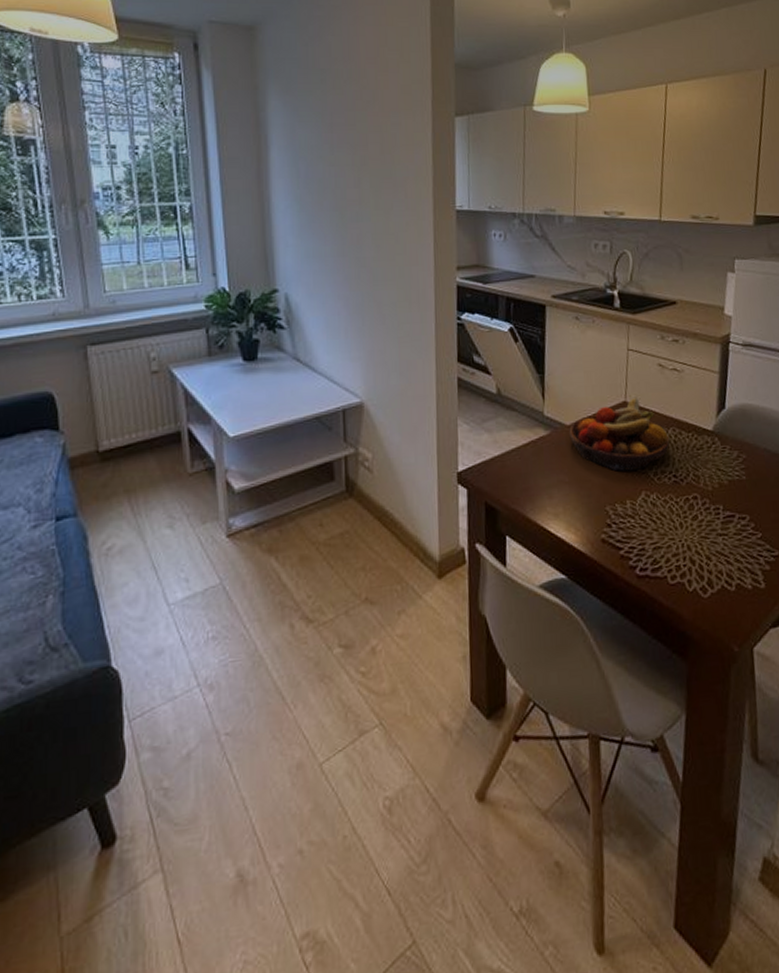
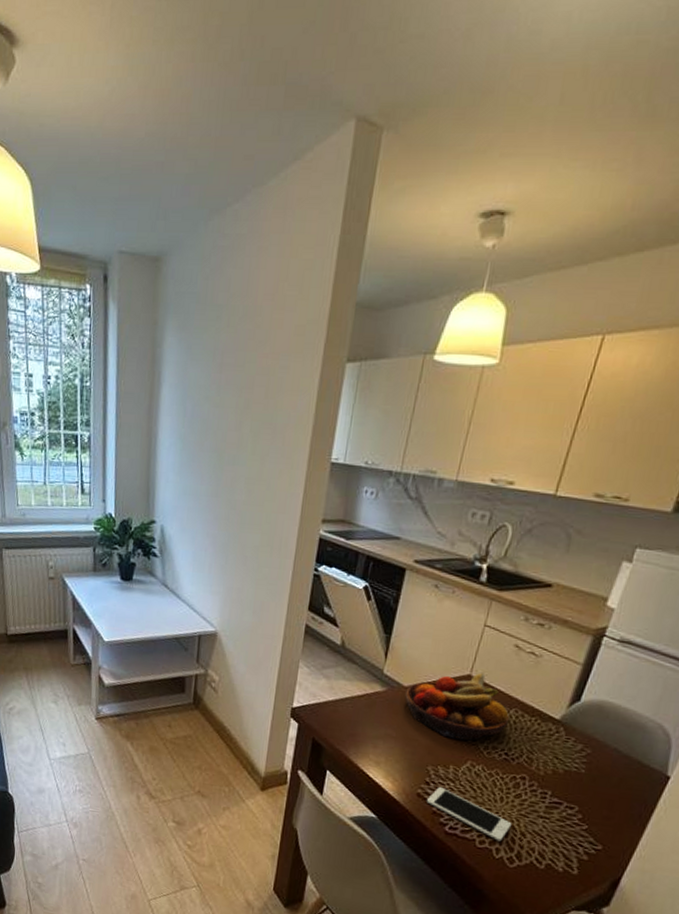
cell phone: none [611,526,697,572] -> present [426,786,512,842]

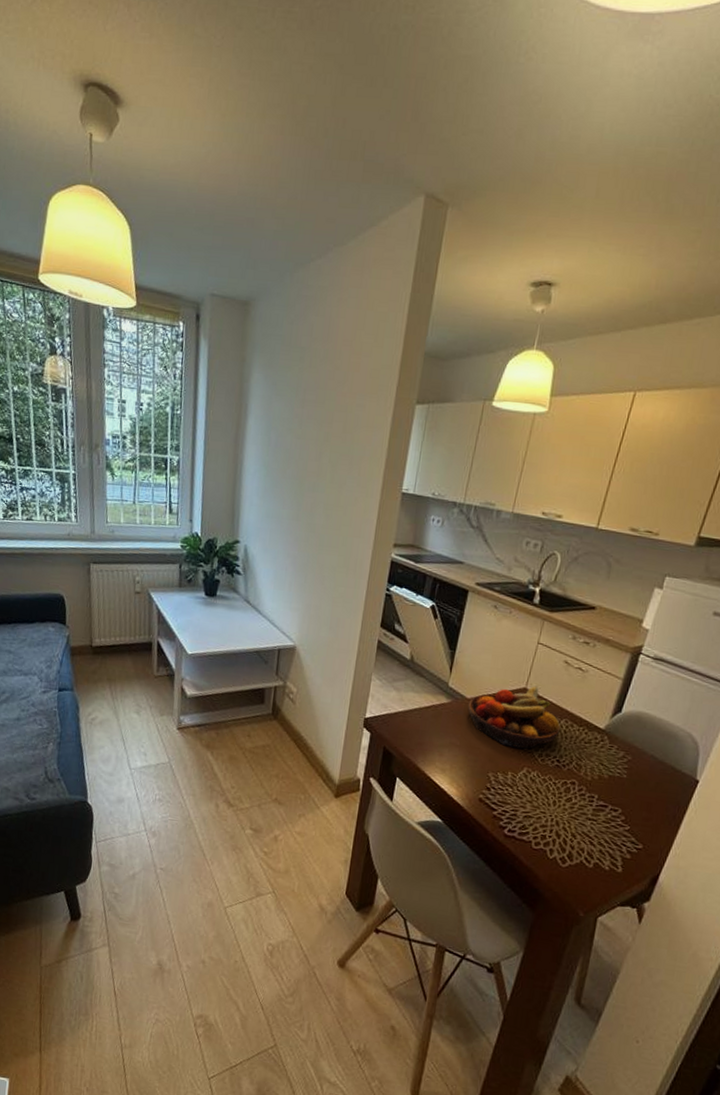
cell phone: present [426,786,512,842] -> none [487,791,564,843]

